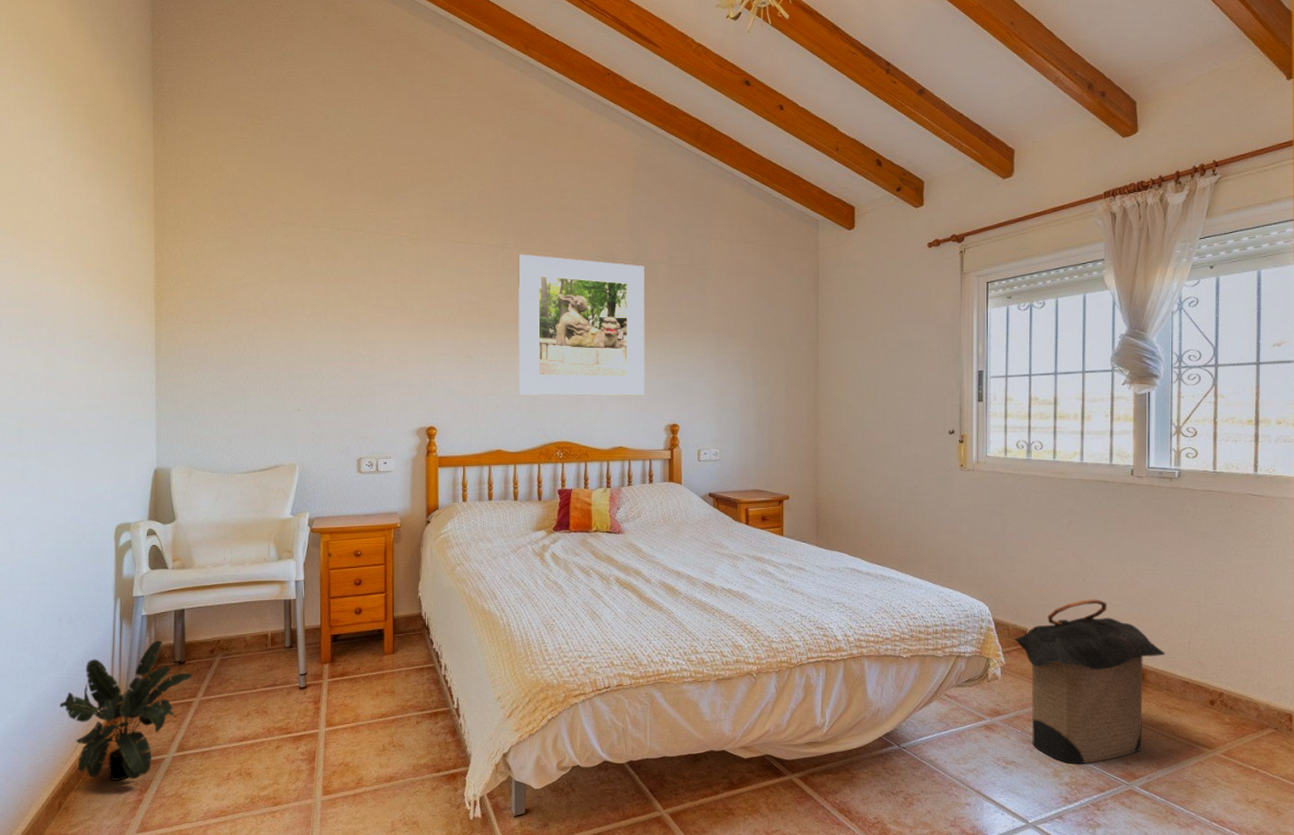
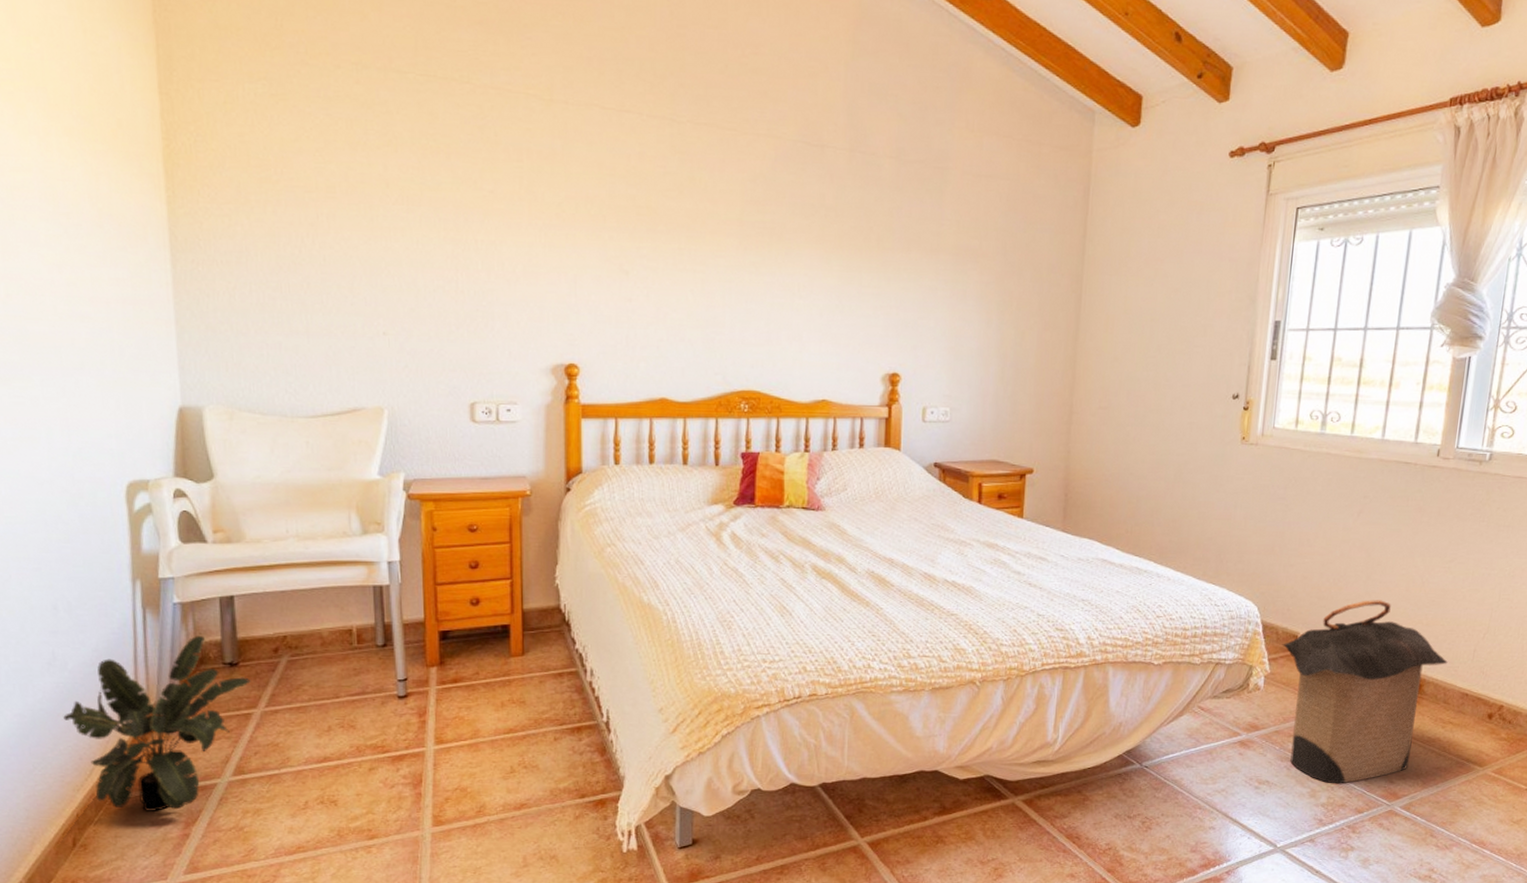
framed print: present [518,254,645,396] -> none [692,131,864,334]

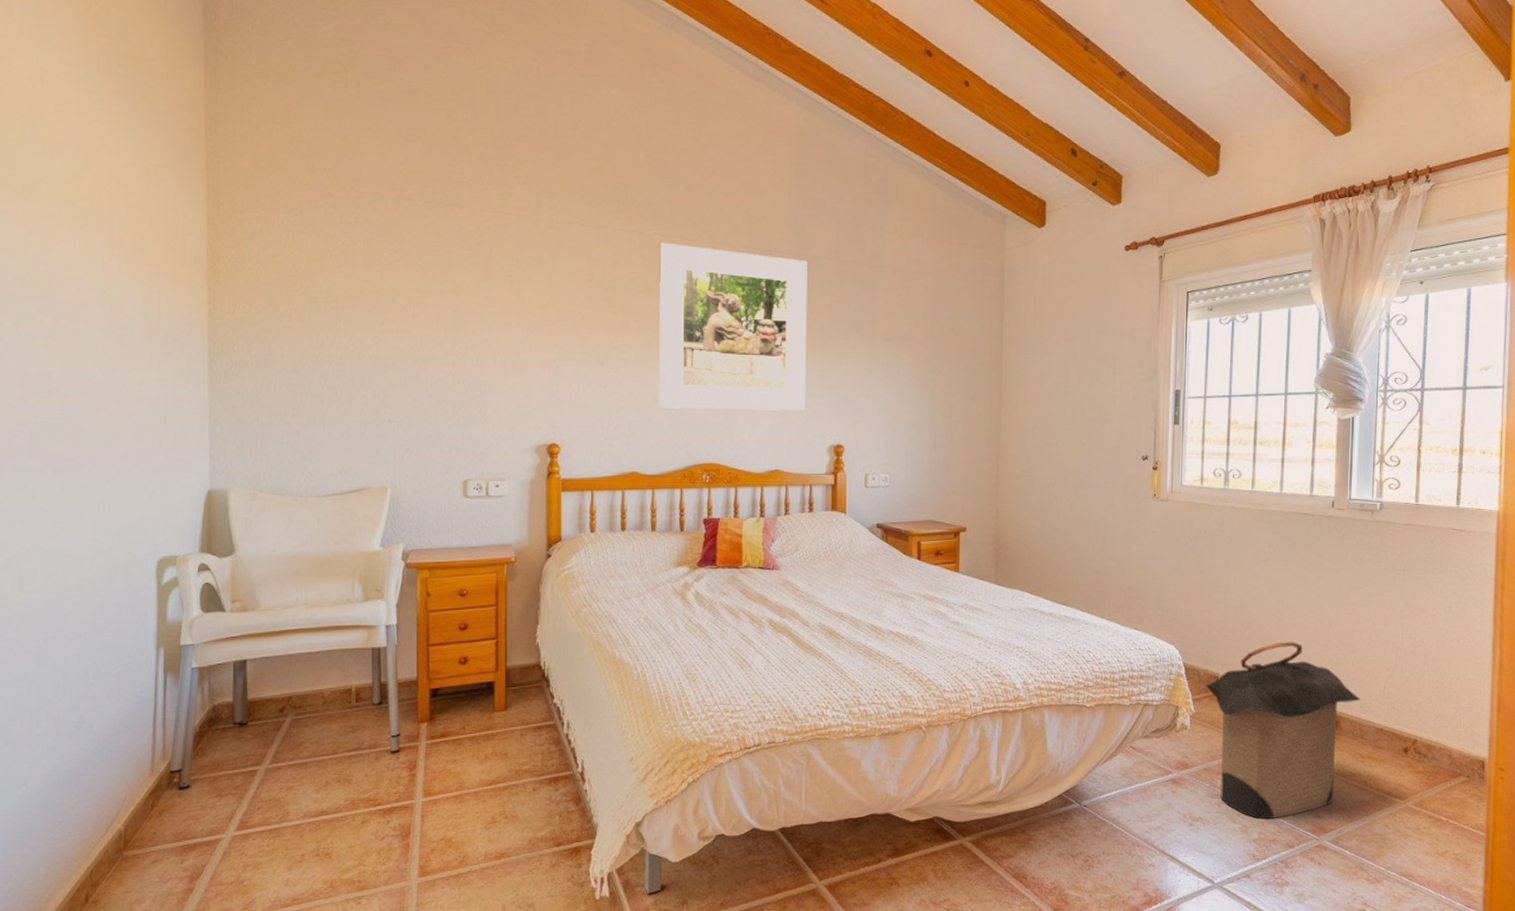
potted plant: present [63,635,251,813] -> none [86,697,258,868]
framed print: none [692,131,864,334] -> present [659,242,807,411]

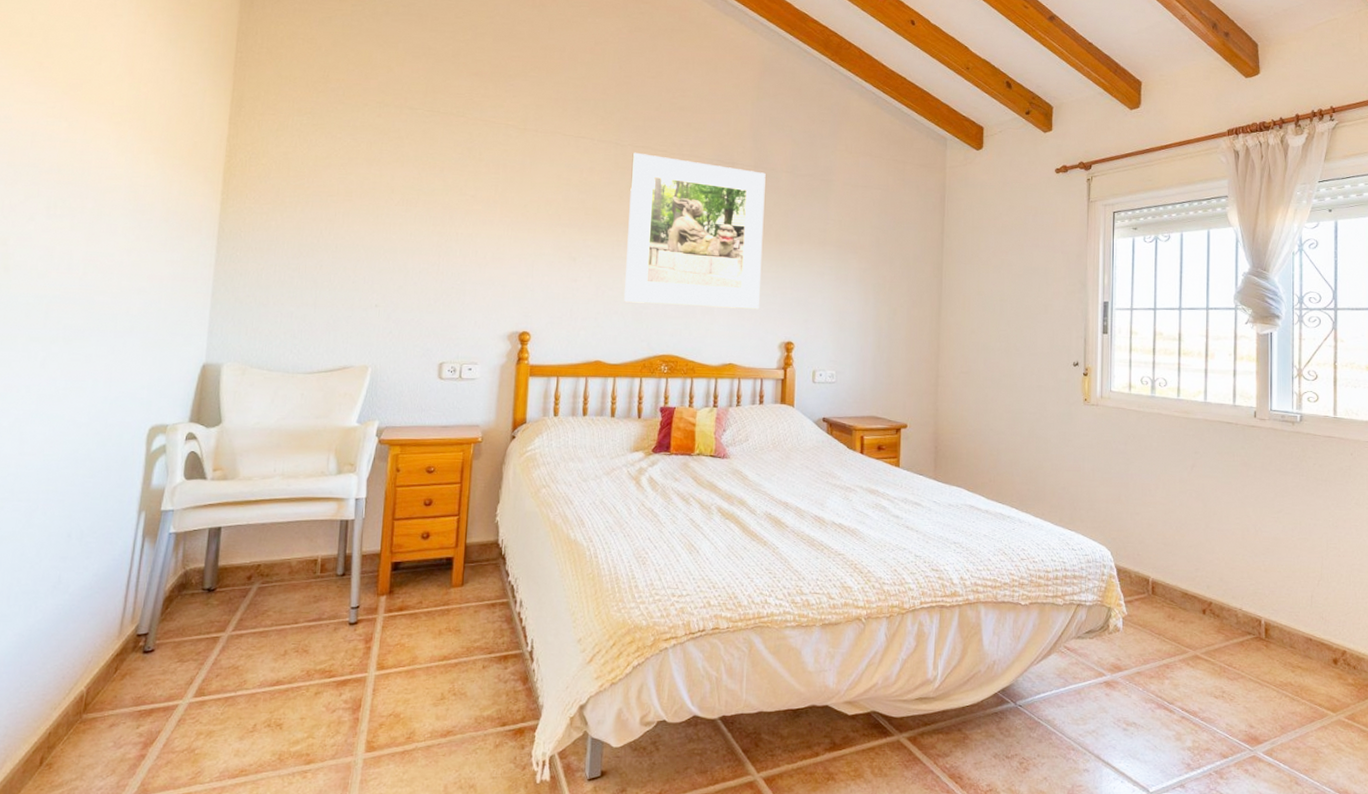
laundry hamper: present [1204,641,1361,820] -> none [1135,546,1289,727]

